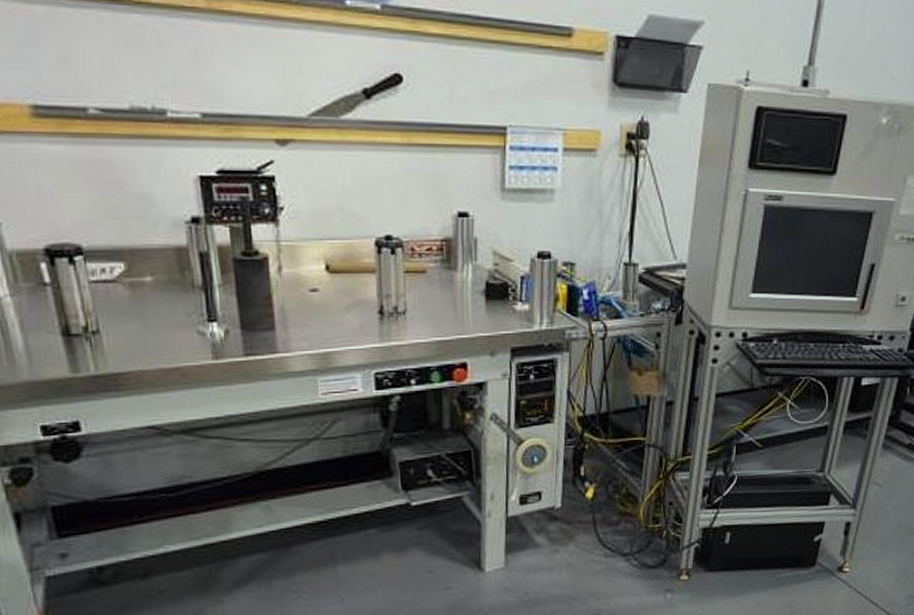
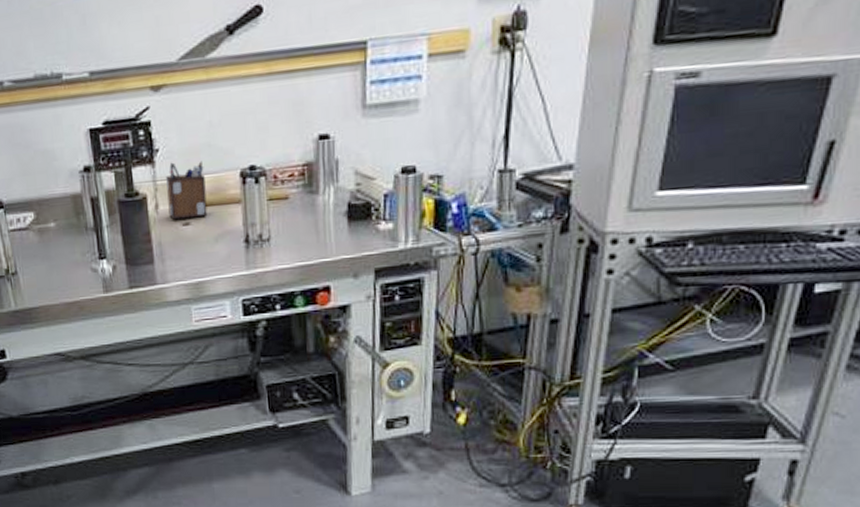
desk organizer: none [292,223,338,285] -> present [166,161,208,220]

